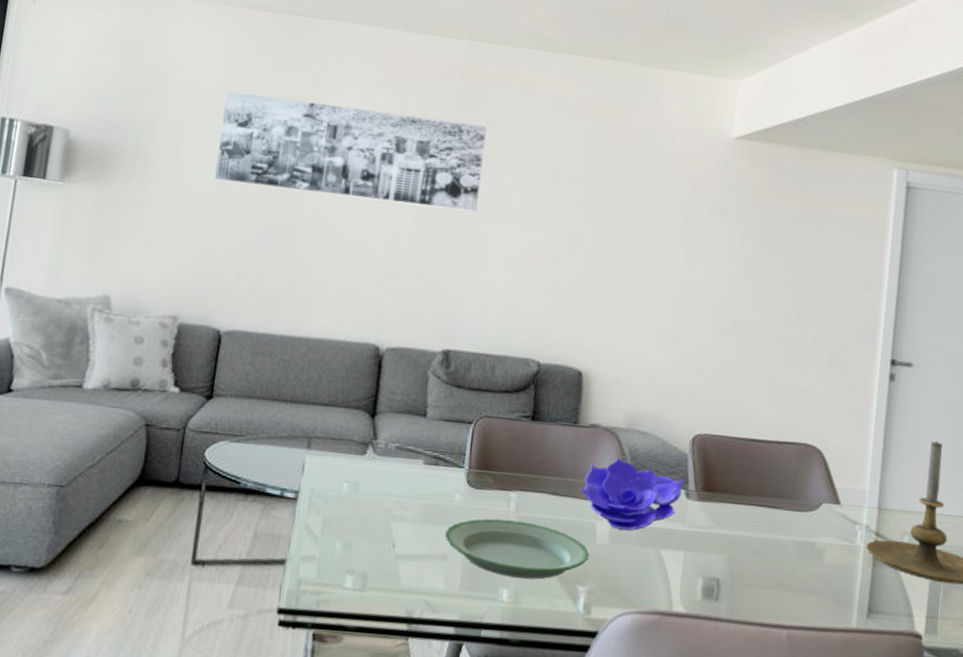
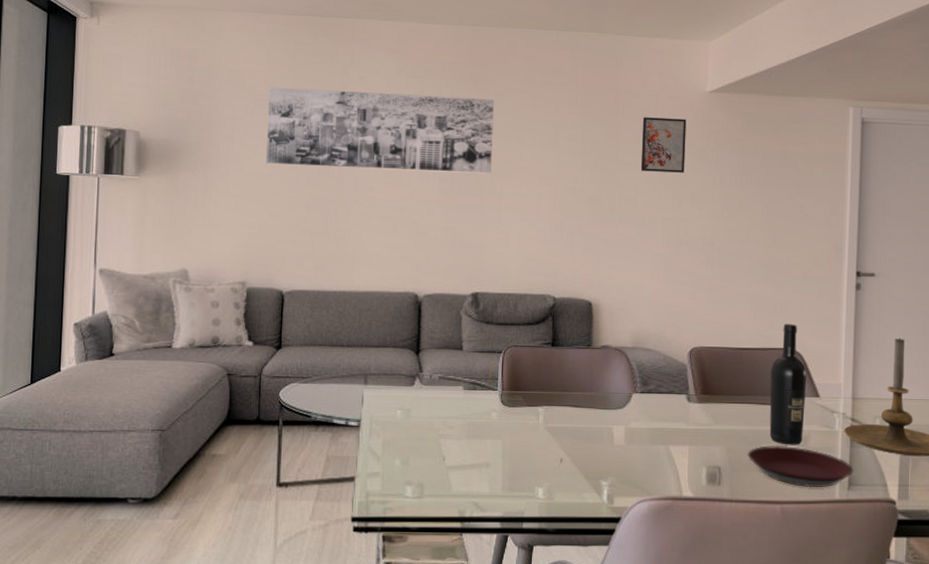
plate: present [445,518,590,580] -> none [486,430,609,478]
decorative bowl: present [580,455,685,531] -> none [597,370,685,432]
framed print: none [649,161,707,229] -> present [640,117,687,173]
plate: none [751,557,875,613] -> present [747,445,854,488]
wine bottle: none [779,415,828,560] -> present [769,324,807,445]

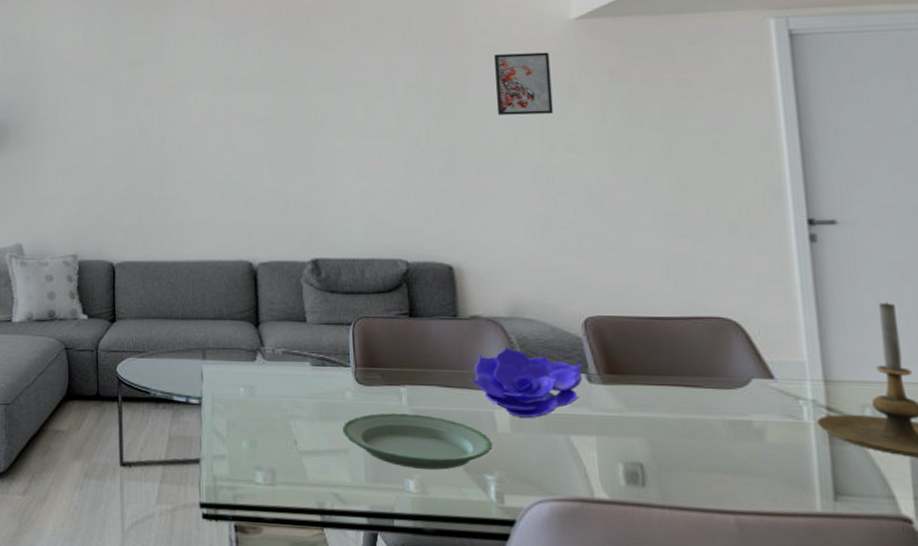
wall art: present [266,87,494,174] -> none [88,52,322,136]
plate: none [486,430,609,478] -> present [342,413,493,470]
decorative bowl: none [597,370,685,432] -> present [470,344,583,418]
plate: present [747,445,854,488] -> none [677,438,840,496]
wine bottle: present [769,324,807,445] -> none [698,287,757,440]

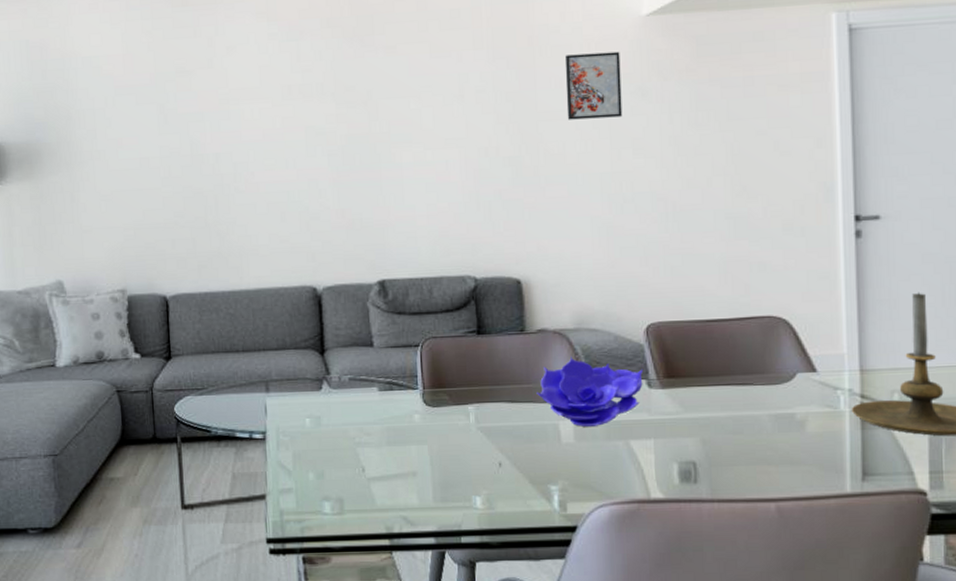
plate: present [342,413,493,470] -> none [411,431,557,485]

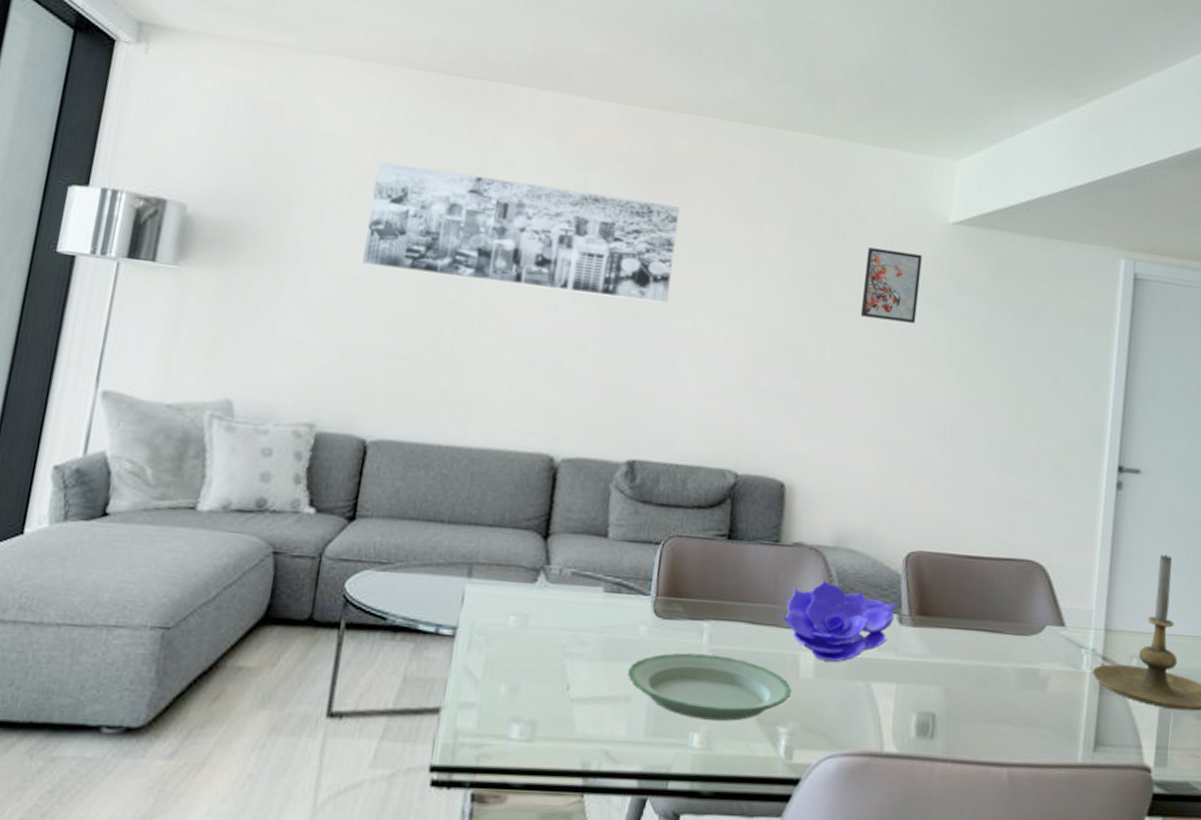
wall art: none [128,55,388,157] -> present [363,161,680,304]
plate: none [411,431,557,485] -> present [627,653,792,721]

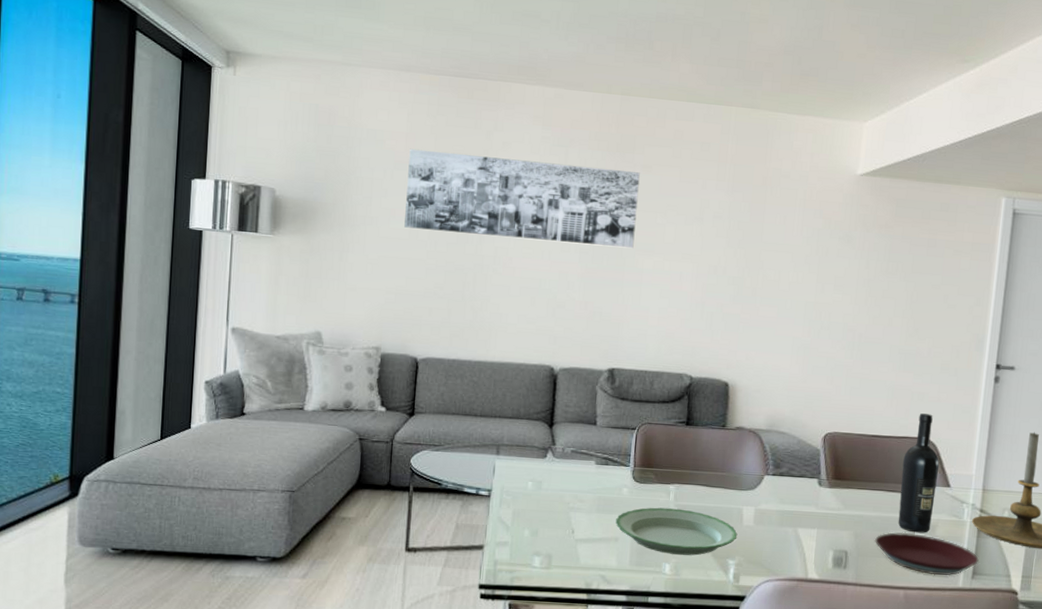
decorative bowl: present [781,577,897,662] -> none [728,452,817,514]
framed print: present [860,247,922,323] -> none [785,198,835,257]
plate: none [969,687,1102,747] -> present [874,532,979,575]
wine bottle: none [999,528,1051,689] -> present [898,413,940,533]

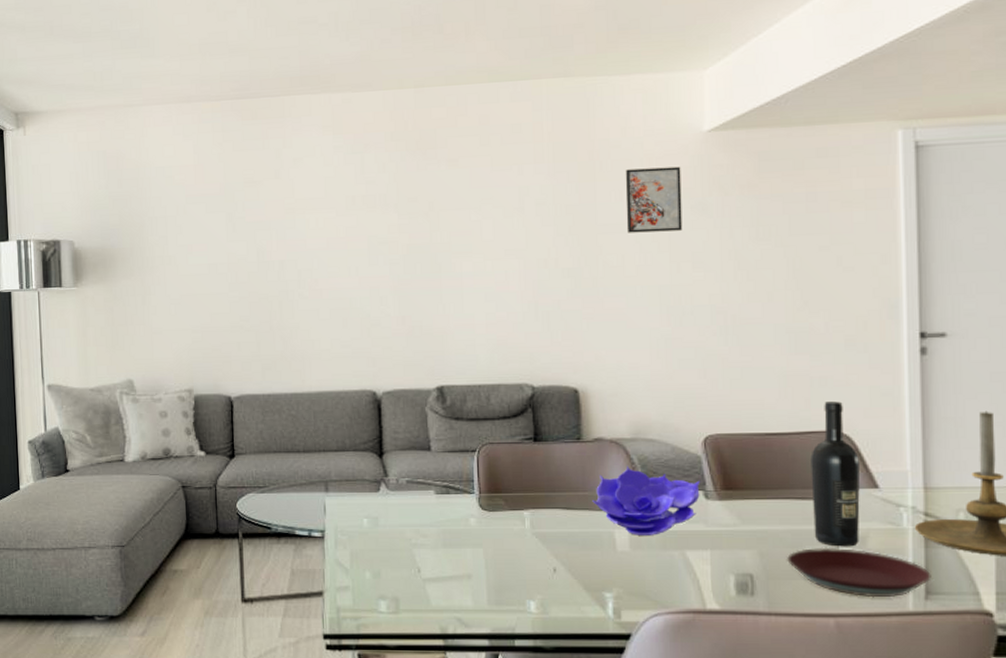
wall art: present [404,148,640,249] -> none [199,168,449,262]
plate: present [615,507,738,556] -> none [466,537,612,590]
decorative bowl: none [728,452,817,514] -> present [592,465,701,535]
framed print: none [785,198,835,257] -> present [625,166,683,233]

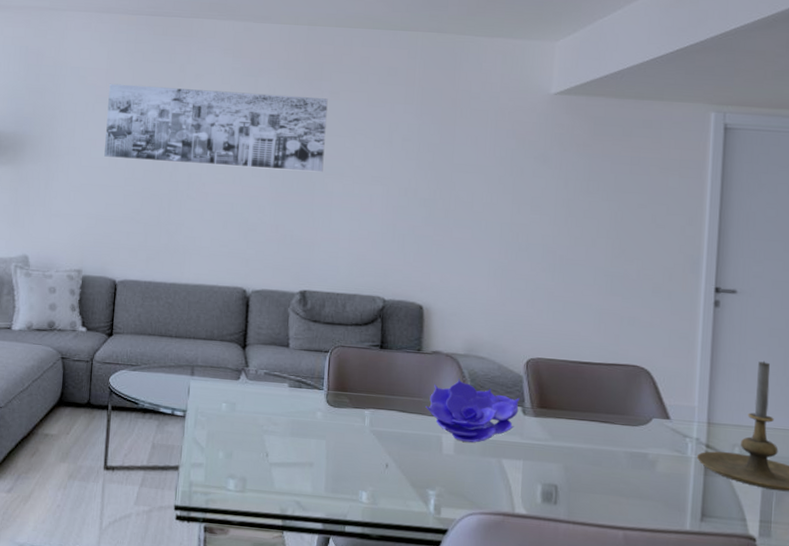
wall art: none [199,168,449,262] -> present [104,83,328,173]
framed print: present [625,166,683,233] -> none [478,119,529,177]
plate: present [786,547,931,598] -> none [586,466,708,516]
wine bottle: present [810,401,861,547] -> none [612,339,657,469]

